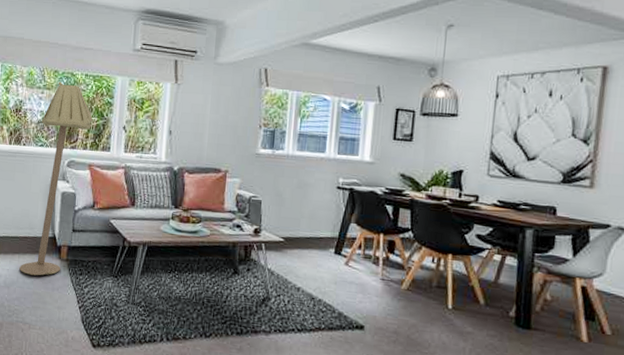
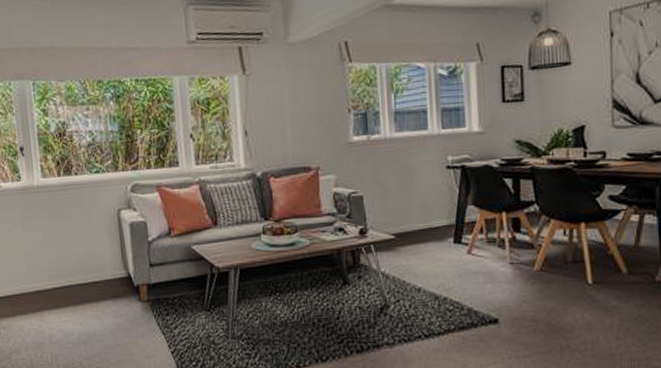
floor lamp: present [19,81,93,276] -> none [91,92,153,325]

